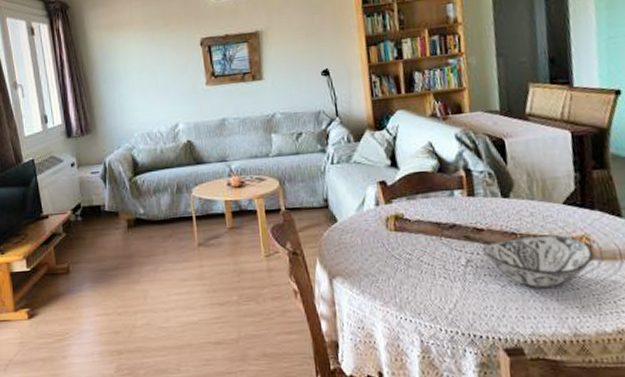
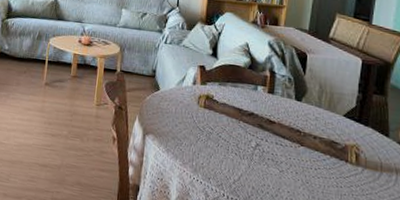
decorative bowl: present [481,235,594,288] -> none [270,134,360,181]

